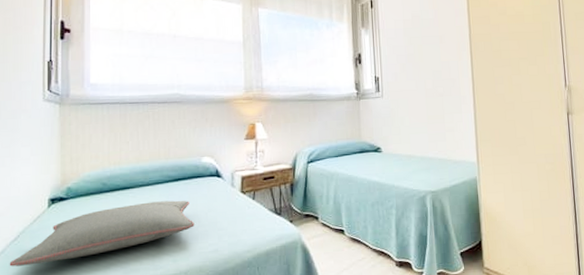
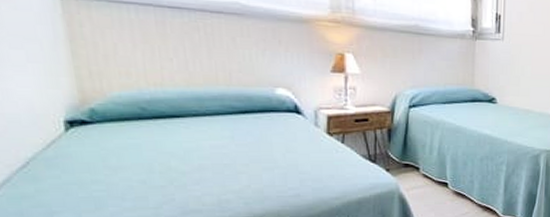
pillow: present [9,200,195,267] -> none [20,135,270,198]

